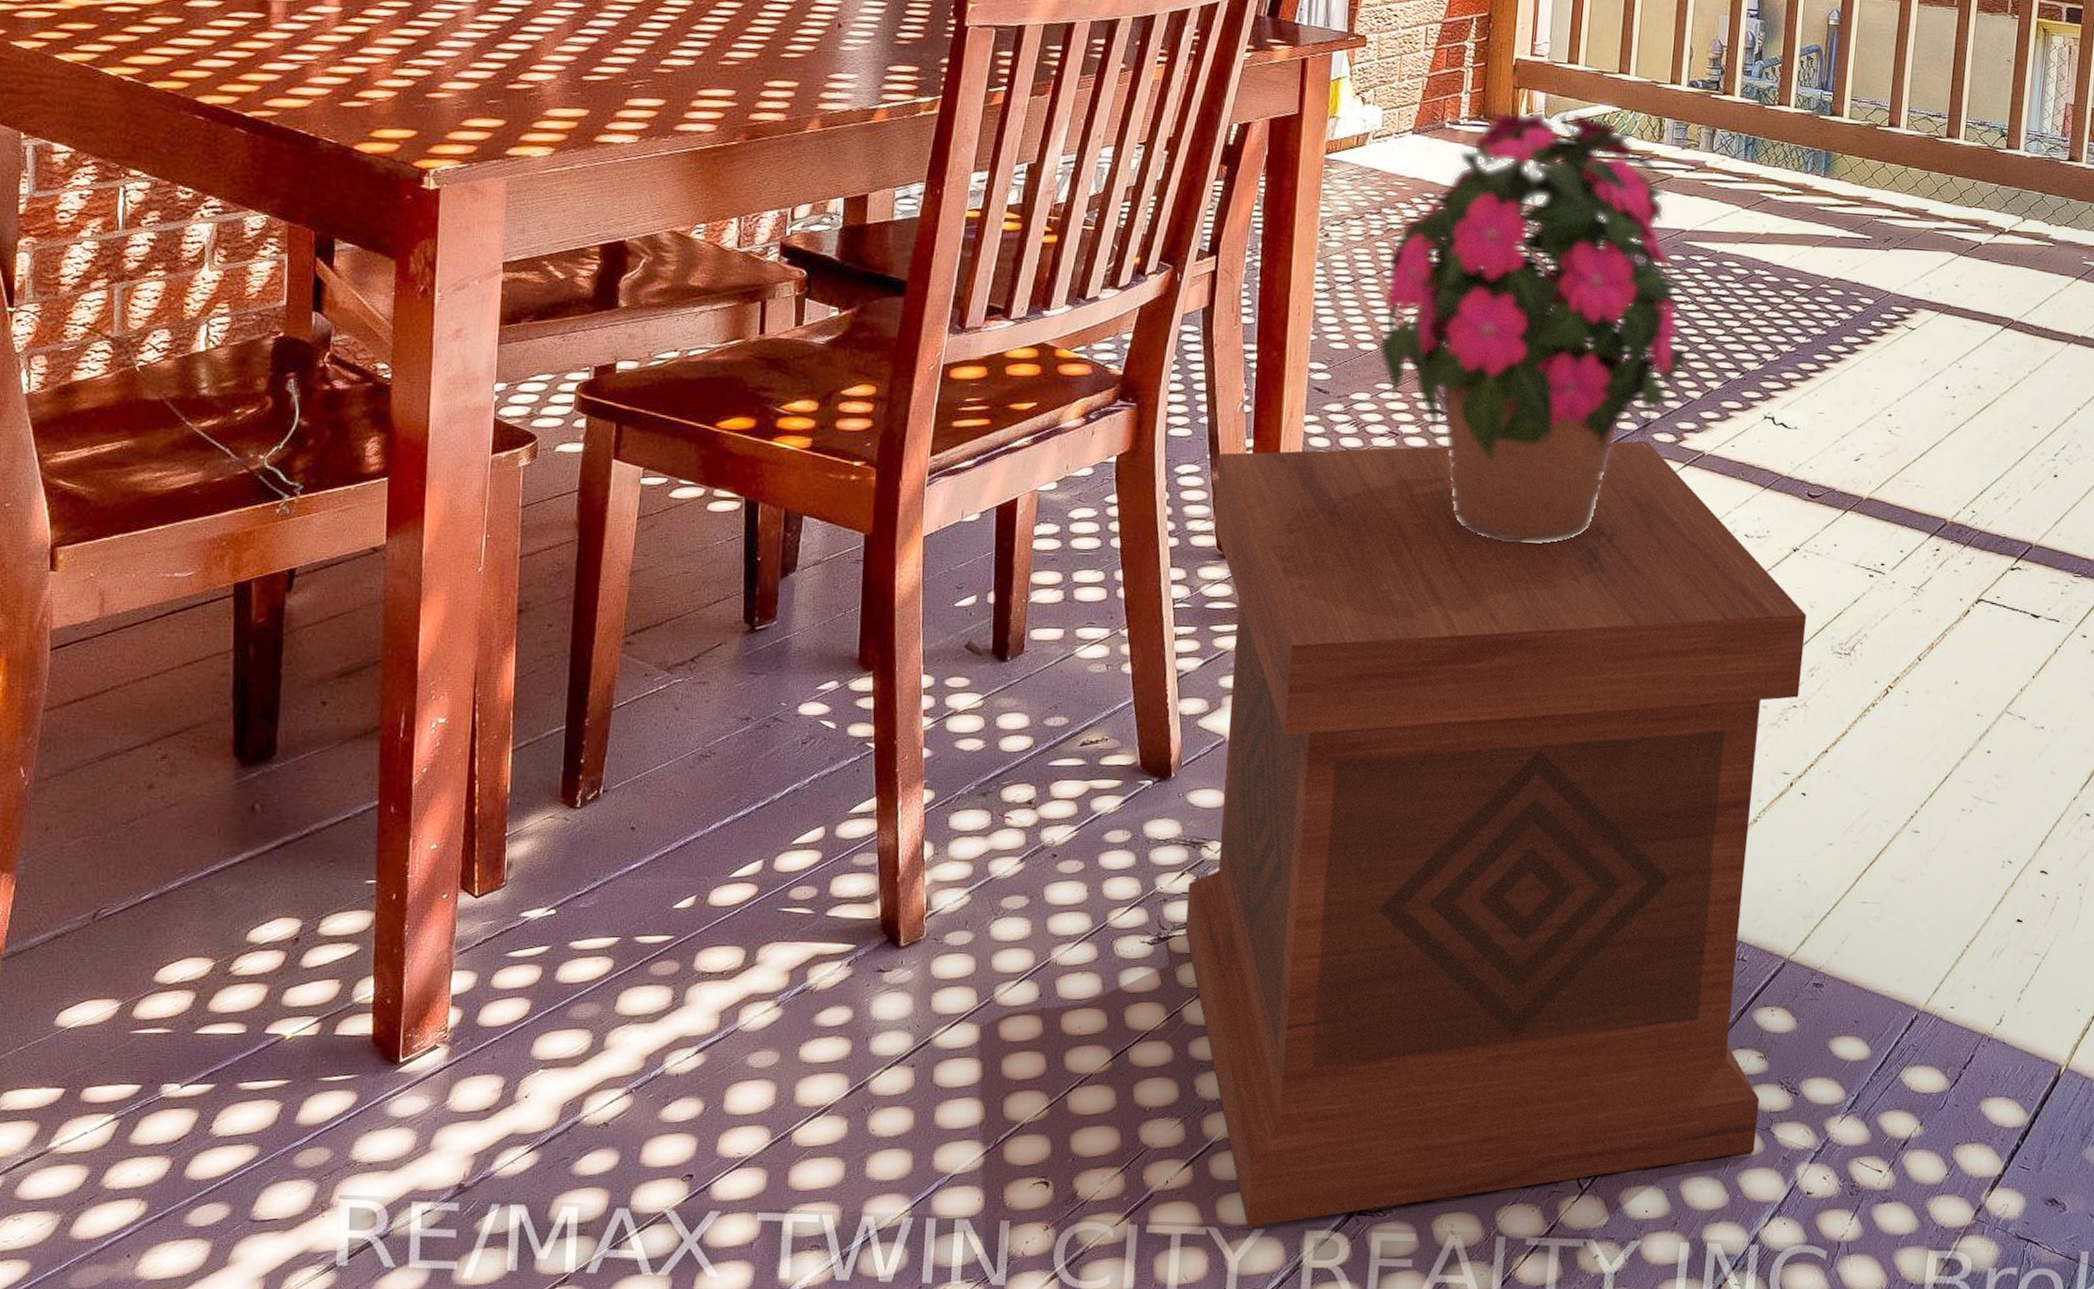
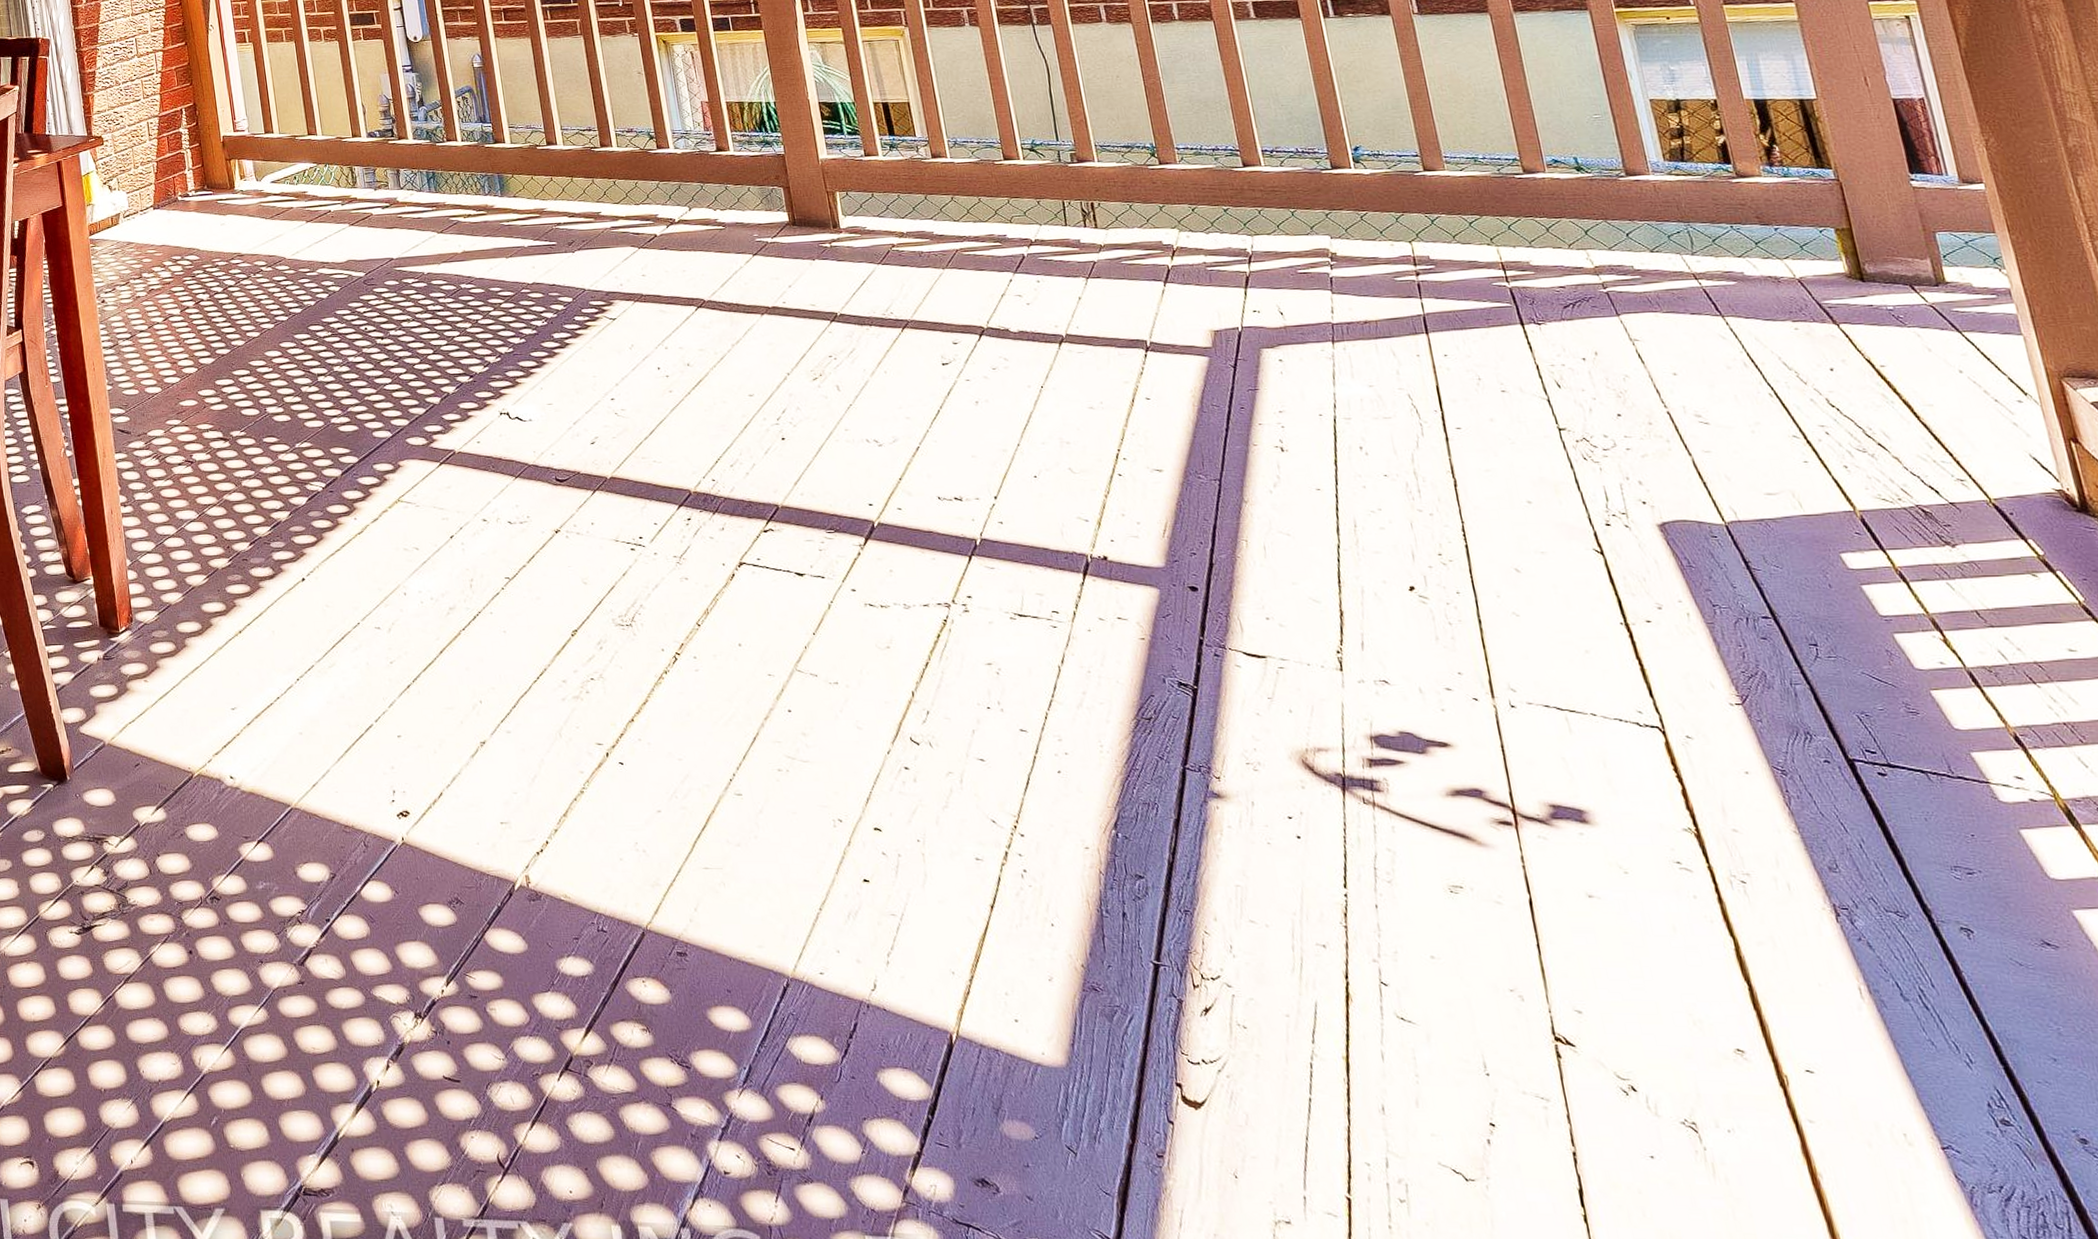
side table: present [1185,440,1807,1227] -> none [54,445,661,1207]
potted flower: present [1378,109,1688,544] -> none [154,171,421,548]

